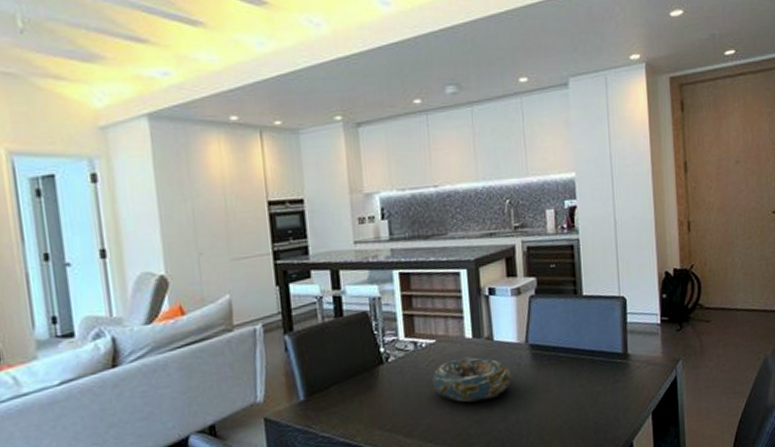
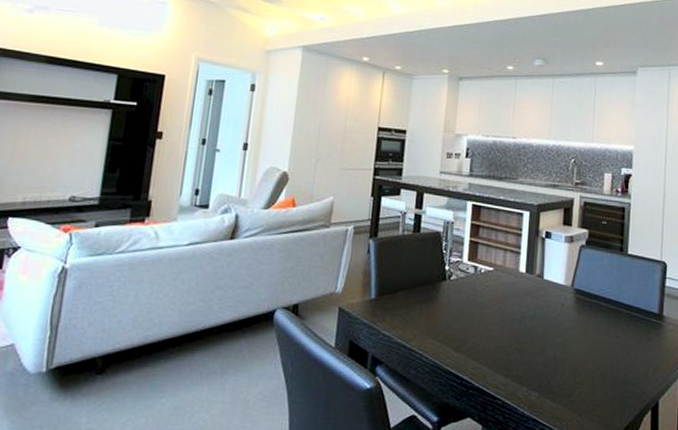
decorative bowl: present [433,357,511,402] -> none [485,288,554,331]

